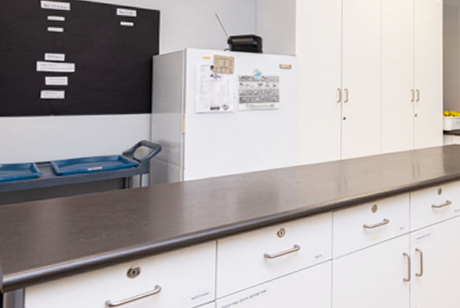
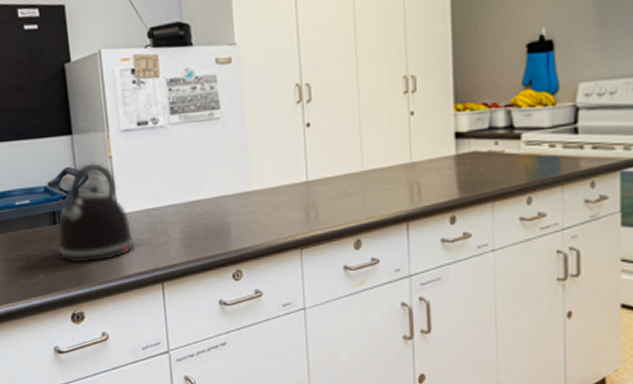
kettle: none [123,138,197,223] -> present [58,163,135,263]

